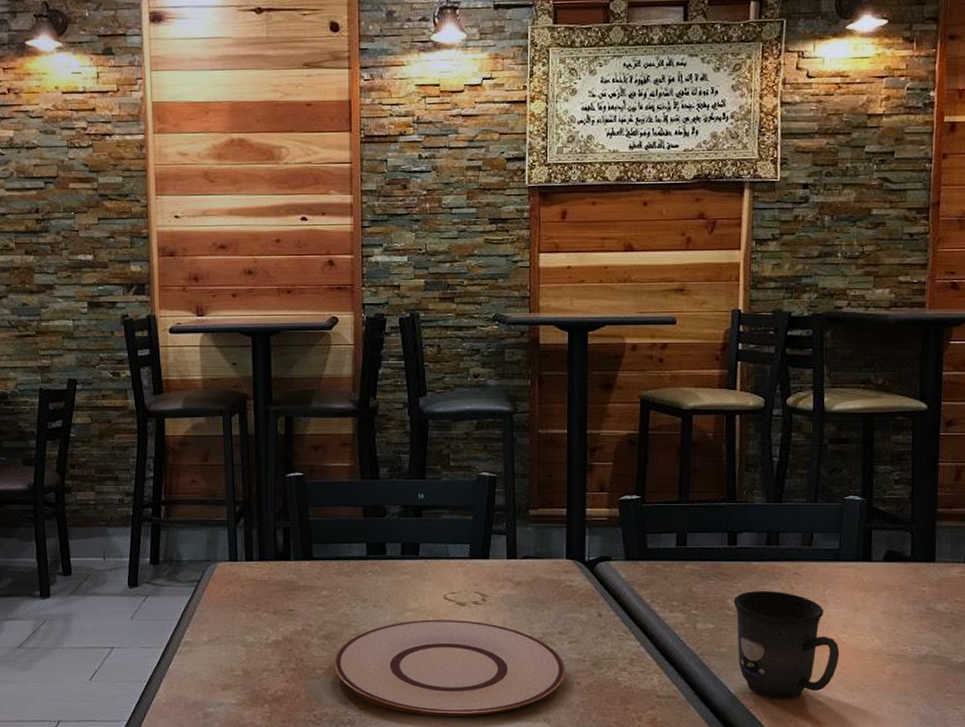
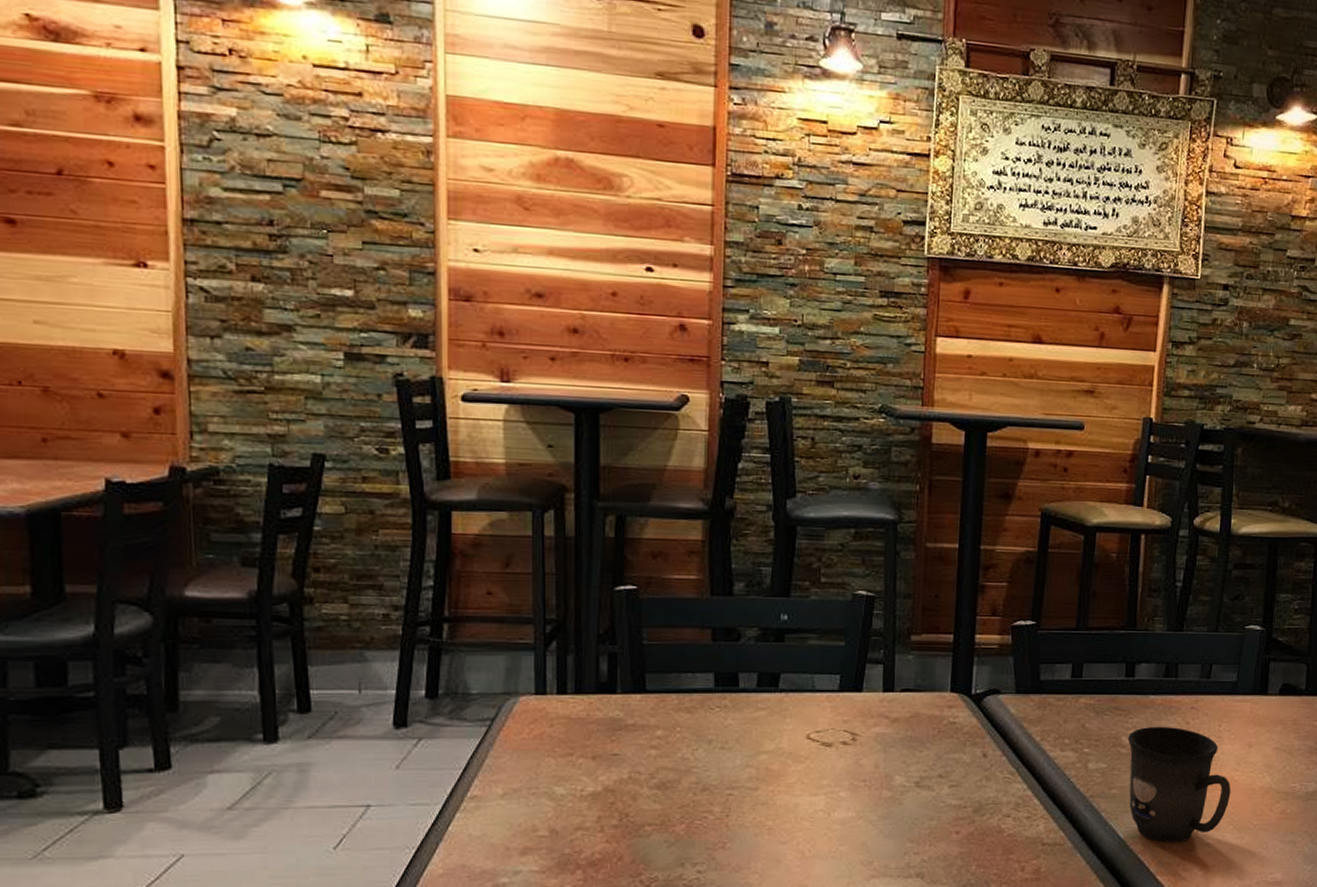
plate: present [334,619,566,717] -> none [668,763,944,877]

